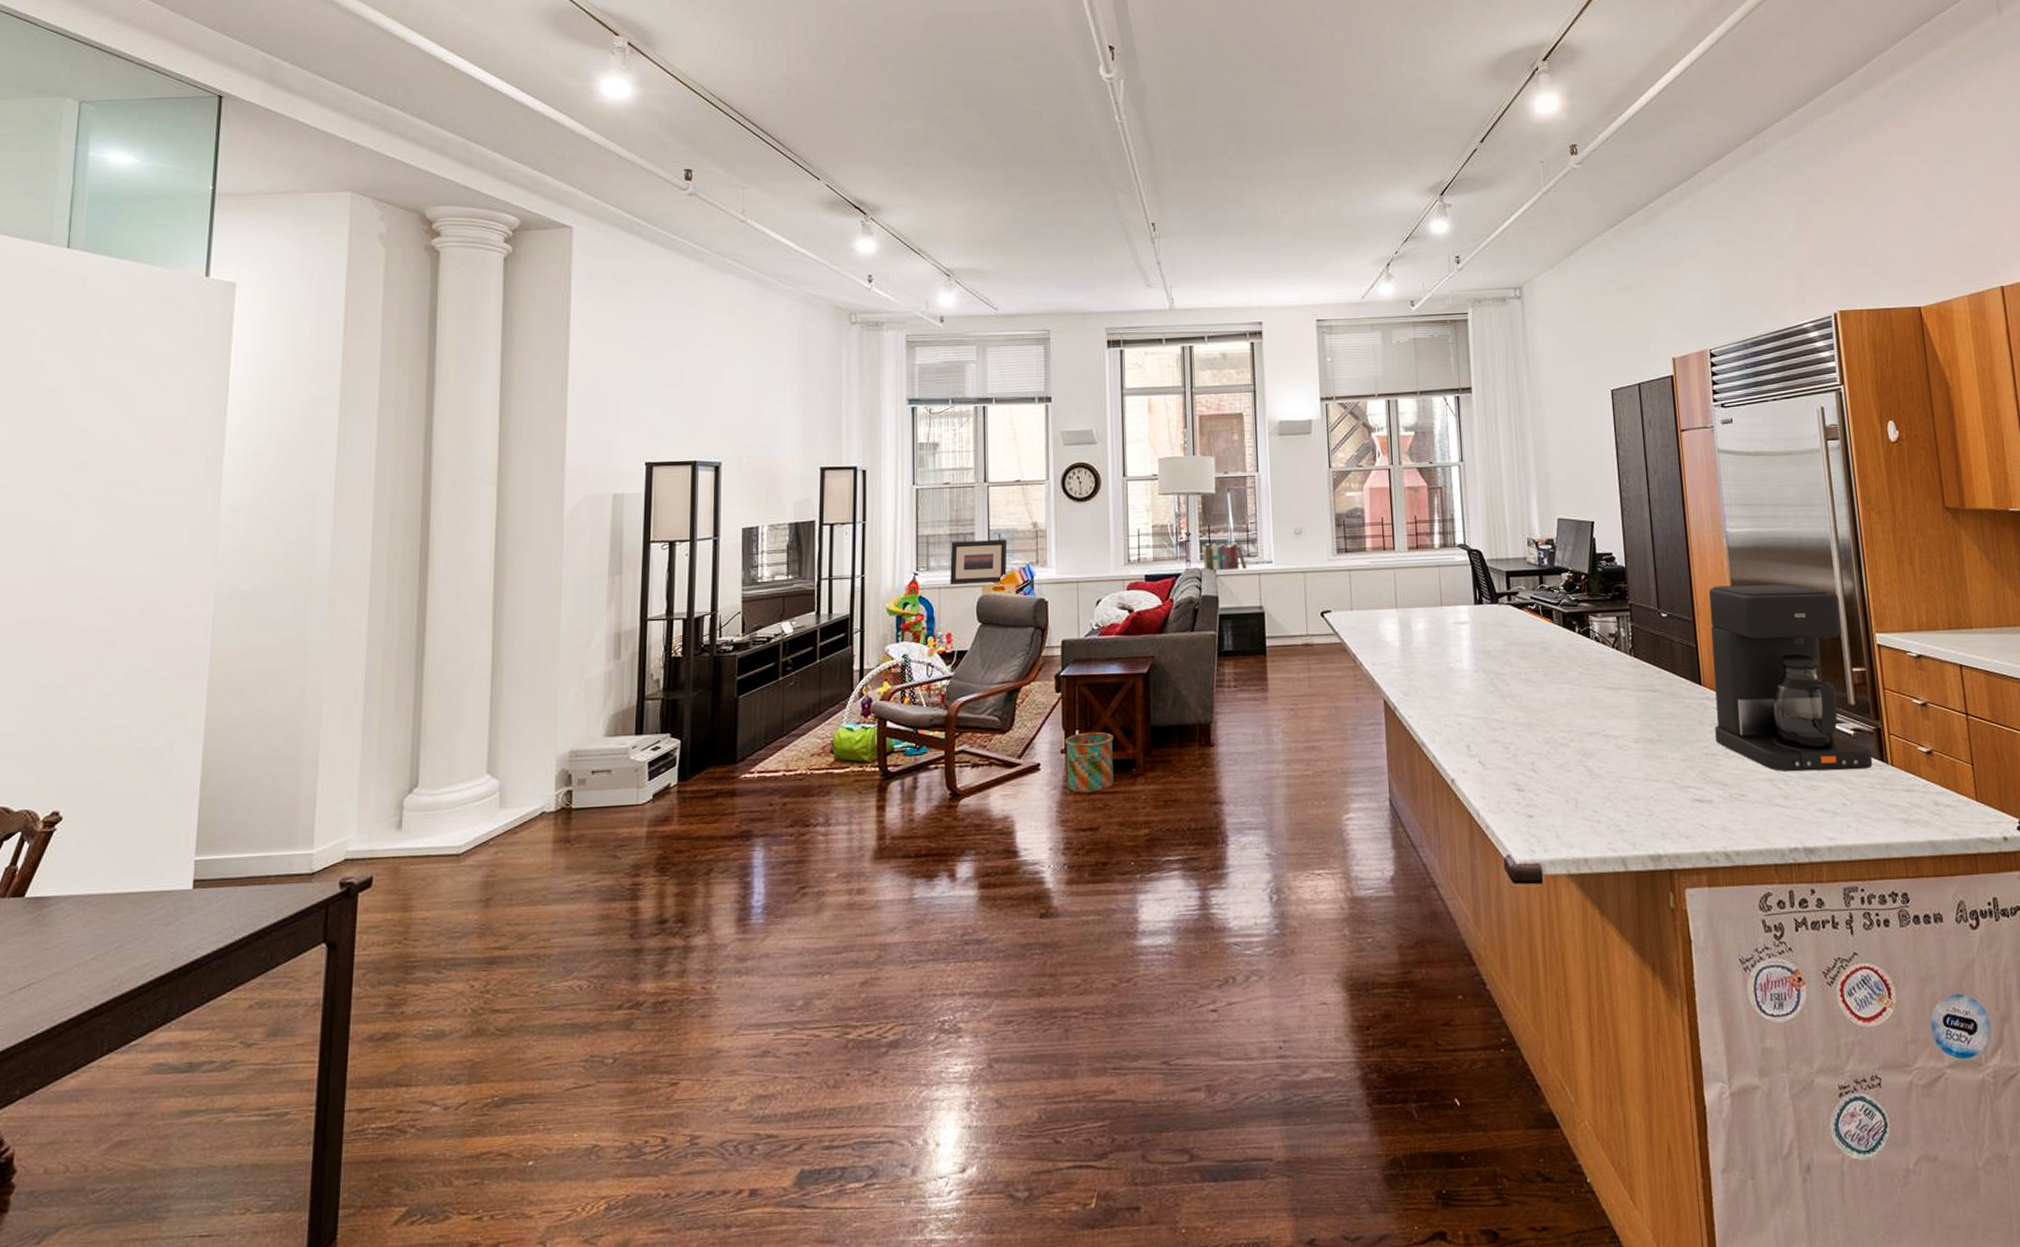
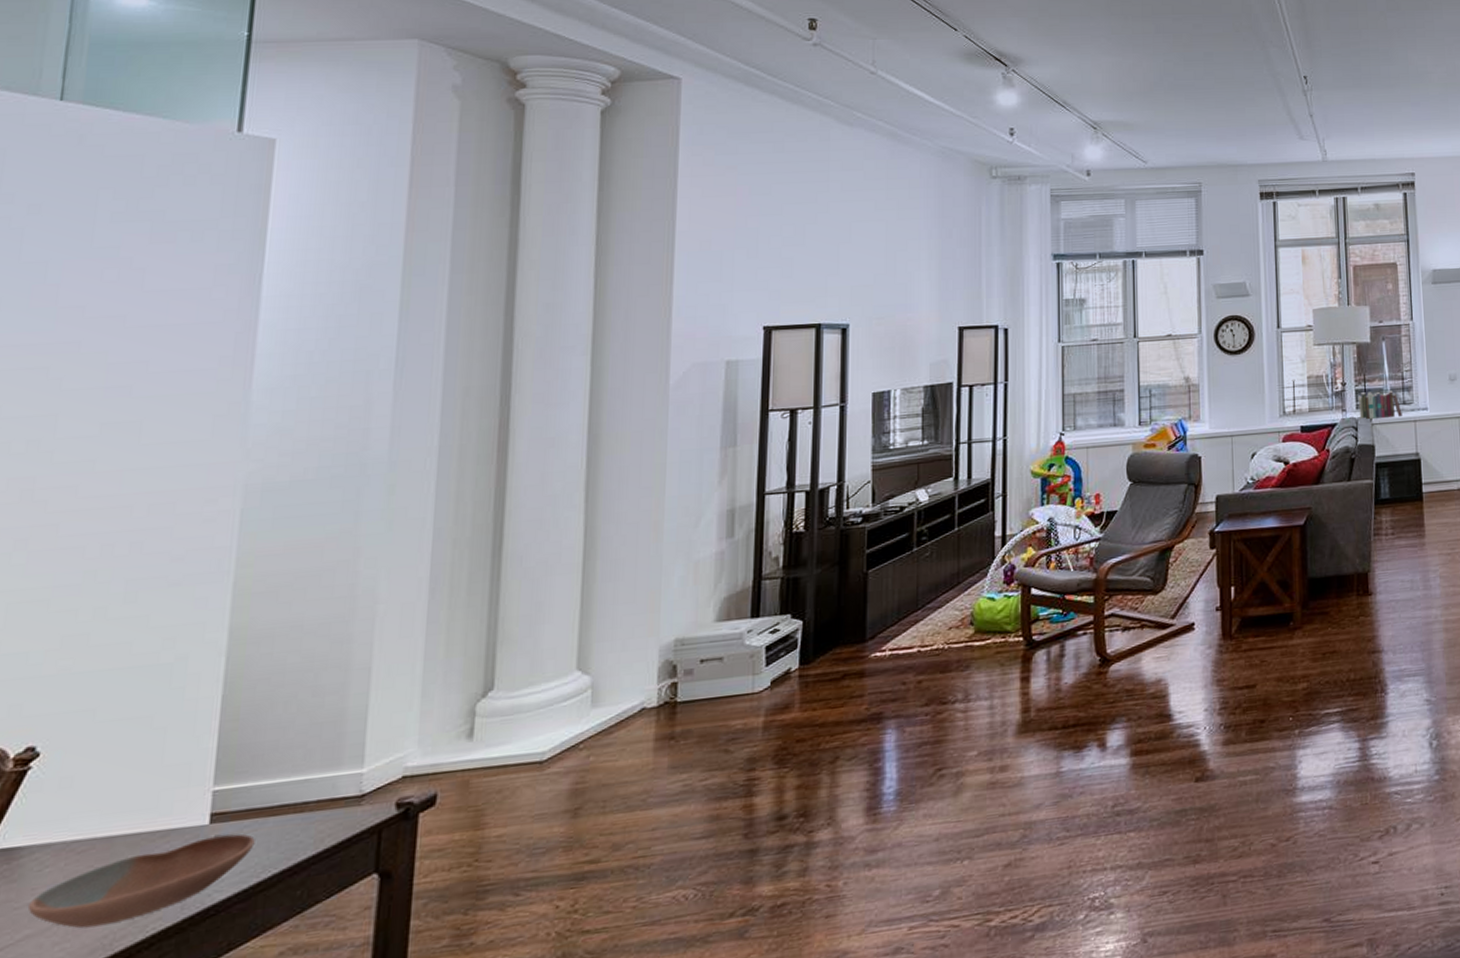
bowl: none [55,899,228,970] -> present [27,834,255,929]
picture frame: present [950,539,1008,585] -> none [1098,395,1159,444]
bucket: present [1064,731,1114,793] -> none [1219,586,1271,651]

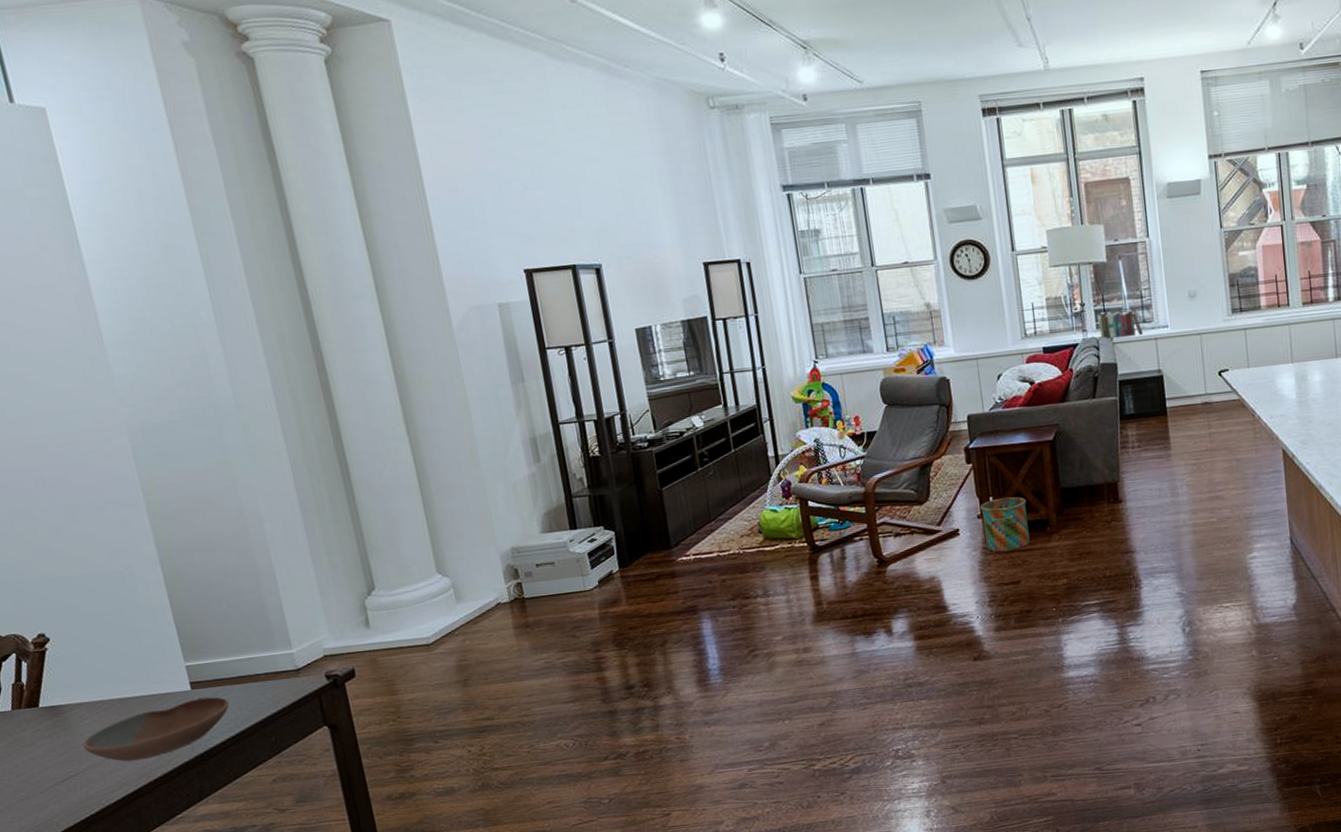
bucket: none [1219,586,1271,651] -> present [979,496,1030,552]

